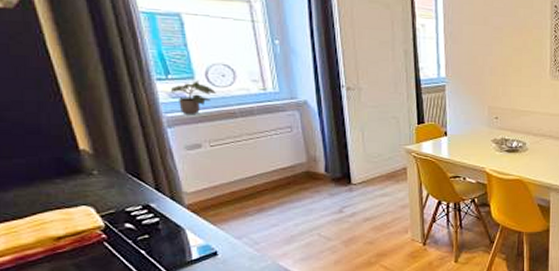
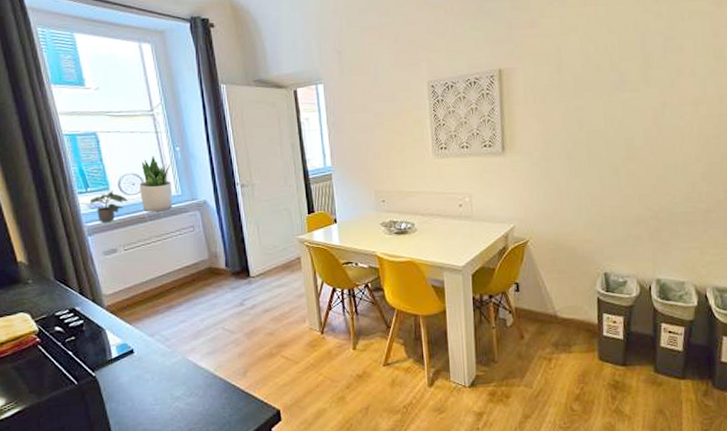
planter: none [230,47,269,108] -> present [139,156,172,212]

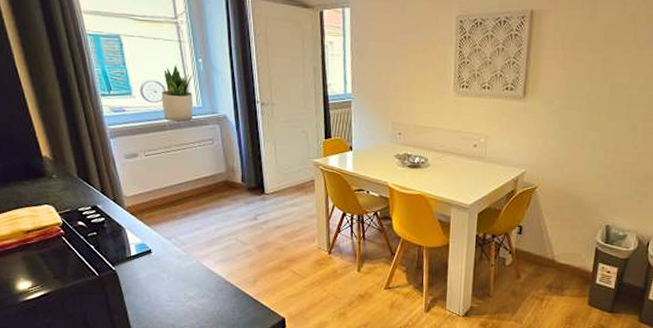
potted plant: present [89,191,128,222] -> none [112,96,149,127]

